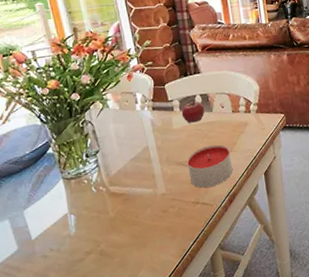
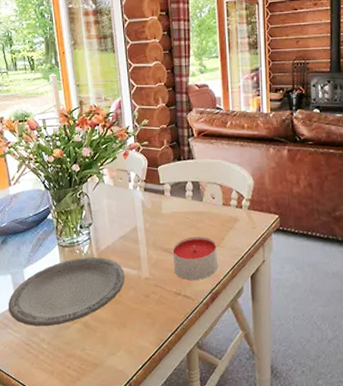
plate: none [9,182,140,269] -> present [9,257,125,327]
fruit: present [181,99,205,123] -> none [171,186,195,210]

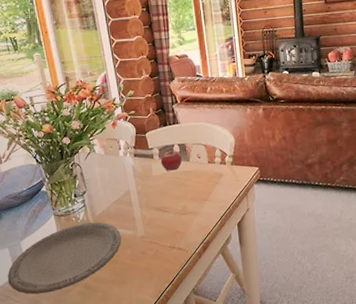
fruit: none [171,186,195,210] -> present [160,148,183,171]
candle: present [172,237,218,281] -> none [164,193,208,234]

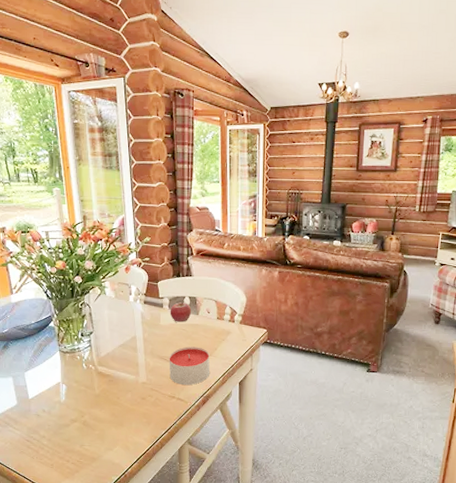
plate: present [8,222,121,295] -> none [10,363,123,425]
candle: none [164,193,208,234] -> present [169,346,210,386]

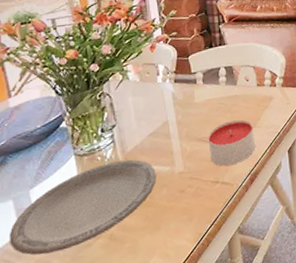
plate: none [10,363,123,425] -> present [10,159,156,256]
fruit: present [170,300,192,322] -> none [204,72,229,97]

